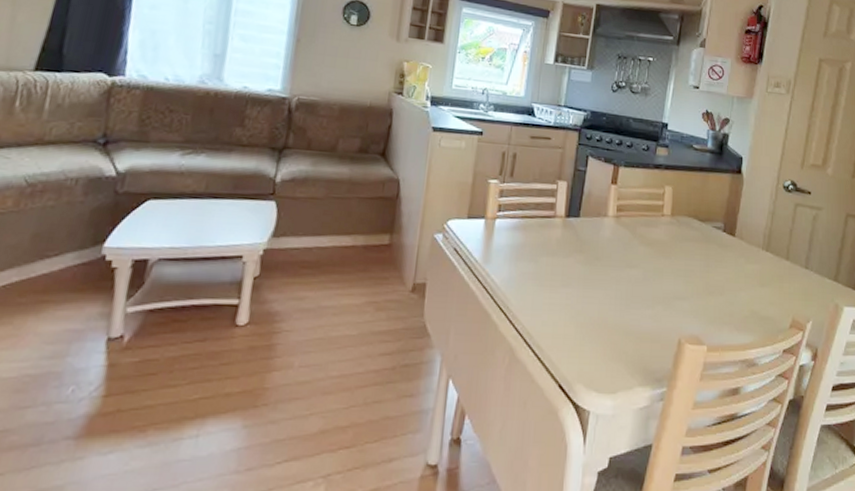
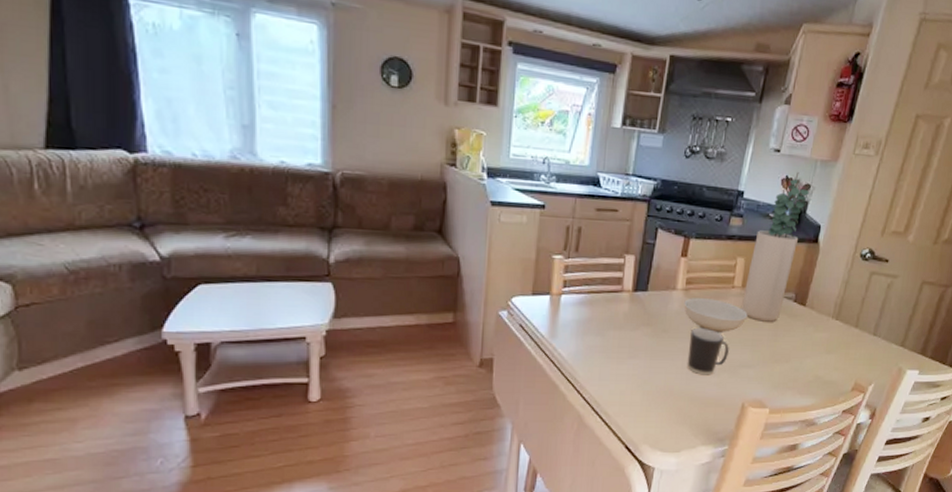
bowl: none [615,225,679,263] -> present [684,298,748,334]
mug: none [620,257,662,307] -> present [687,328,729,375]
vase: none [671,107,730,252] -> present [740,172,810,322]

